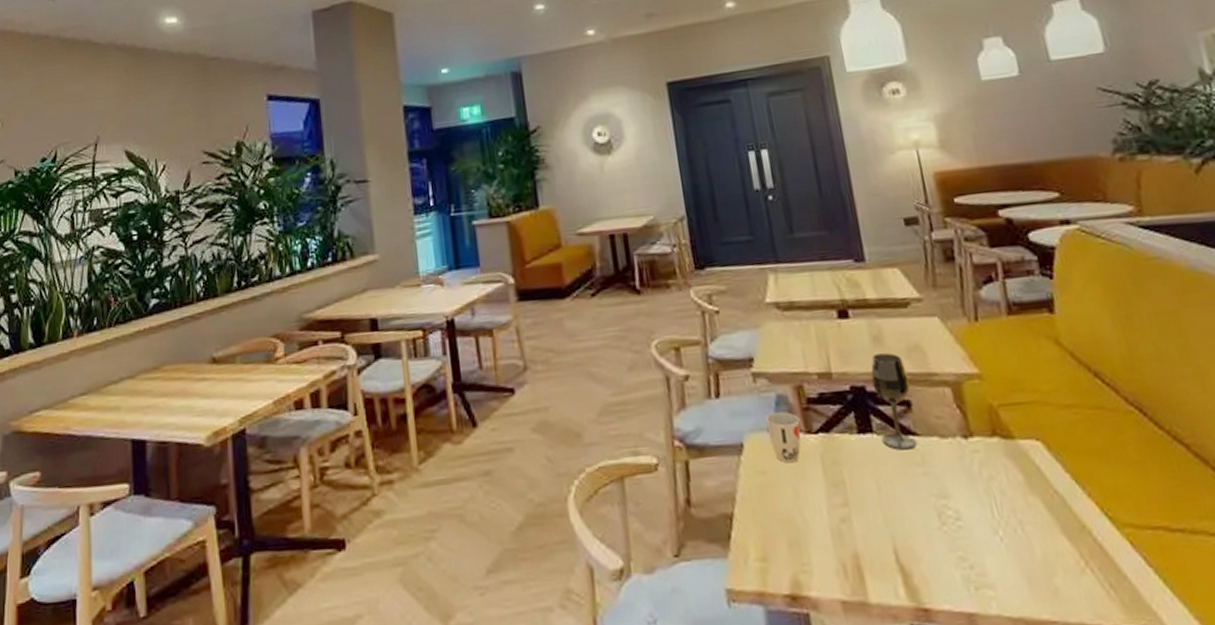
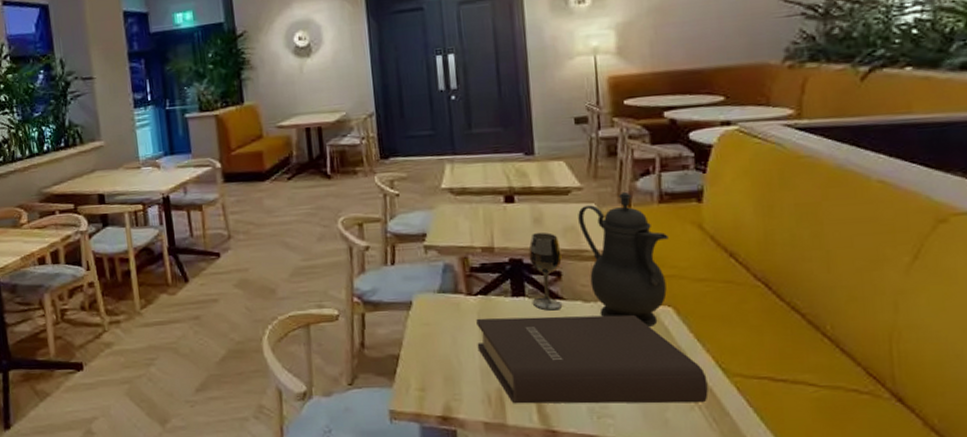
cup: present [765,412,802,463] -> none [433,278,463,318]
book: none [820,452,1100,575] -> present [476,314,709,404]
coffeepot: none [920,302,1033,466] -> present [578,191,669,326]

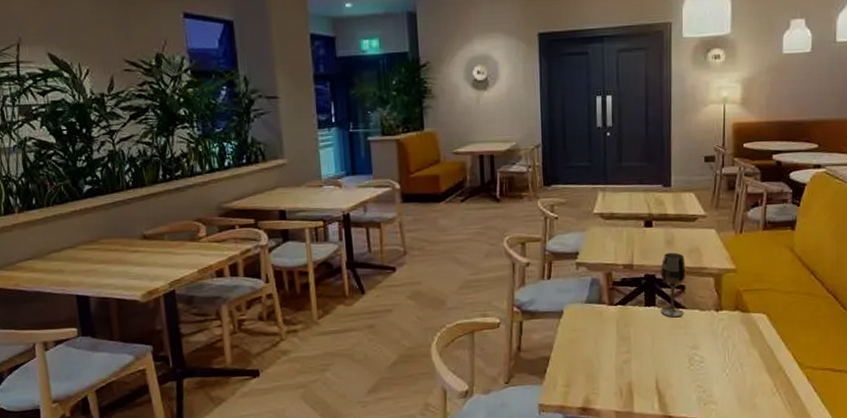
book: present [476,314,709,404] -> none [614,320,787,396]
coffeepot: present [578,191,669,326] -> none [701,220,768,330]

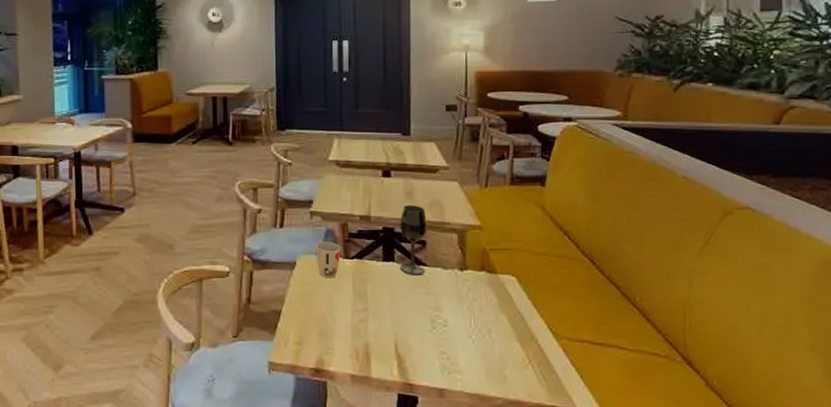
cup: none [581,290,606,325] -> present [315,242,341,278]

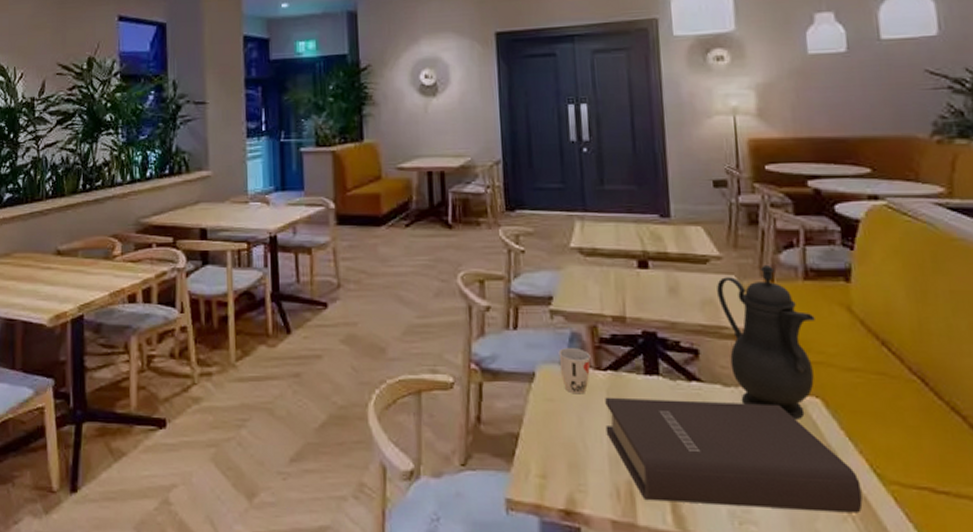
book: none [350,279,540,362] -> present [605,397,863,514]
wine glass: present [399,204,427,275] -> none [663,303,701,394]
coffeepot: none [443,173,516,293] -> present [717,264,815,419]

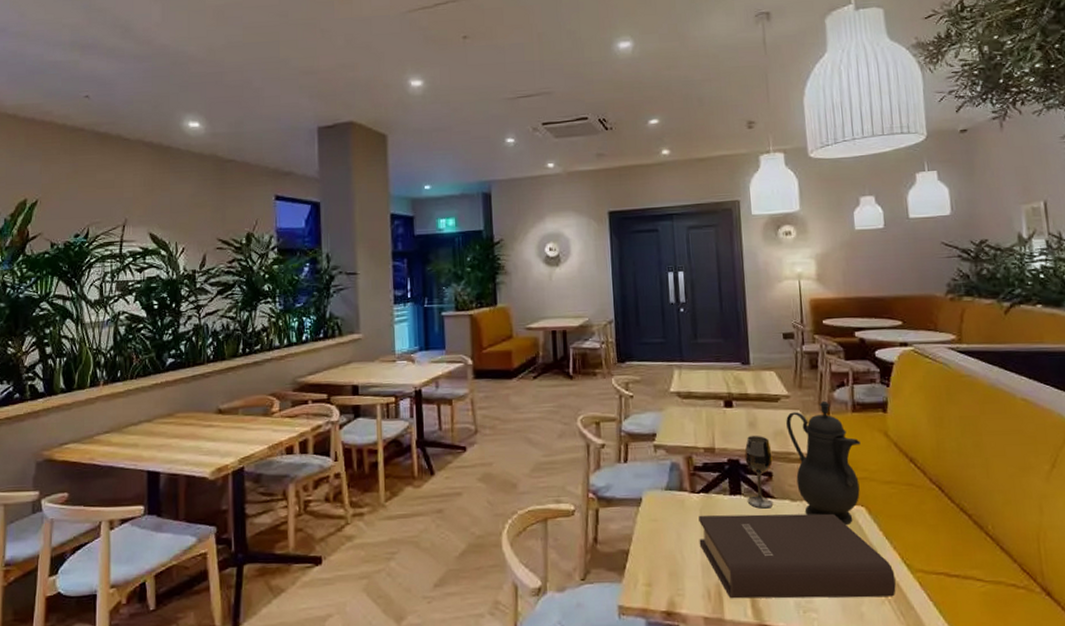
cup: present [558,348,591,394] -> none [661,476,687,514]
wine glass: none [663,303,701,394] -> present [744,435,774,509]

